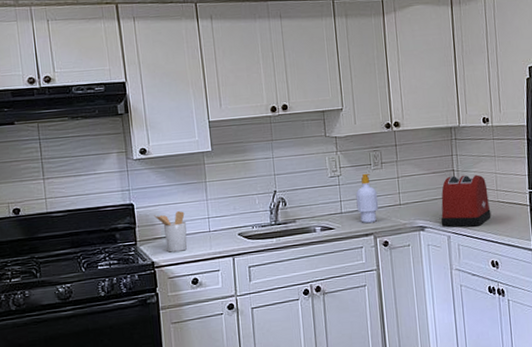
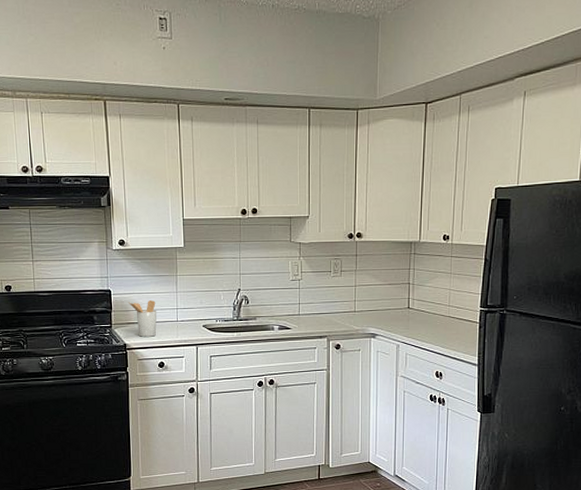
soap bottle: present [356,173,378,224] -> none [314,279,335,327]
toaster: present [440,174,491,228] -> none [392,288,441,338]

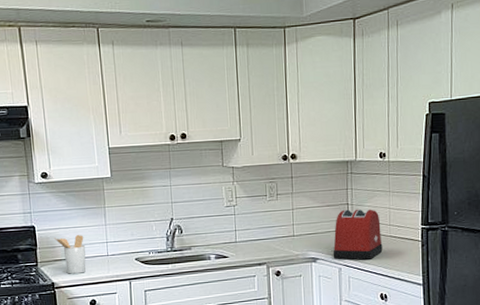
toaster: none [392,288,441,338] -> present [332,208,383,260]

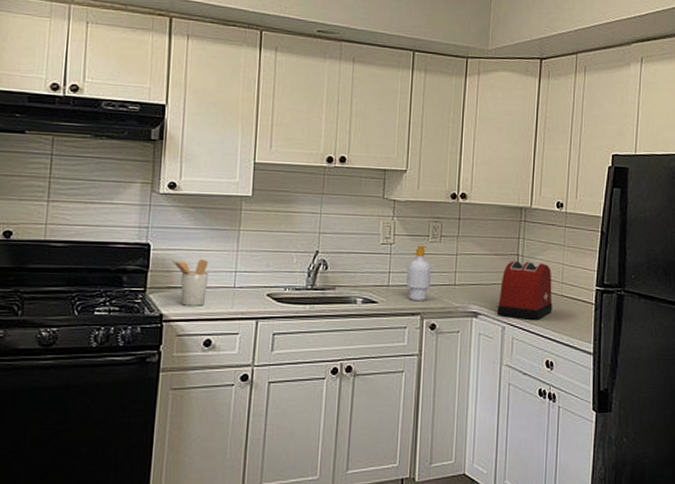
soap bottle: none [250,204,272,253] -> present [406,245,432,302]

